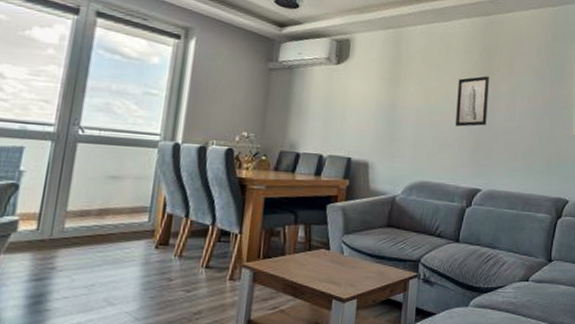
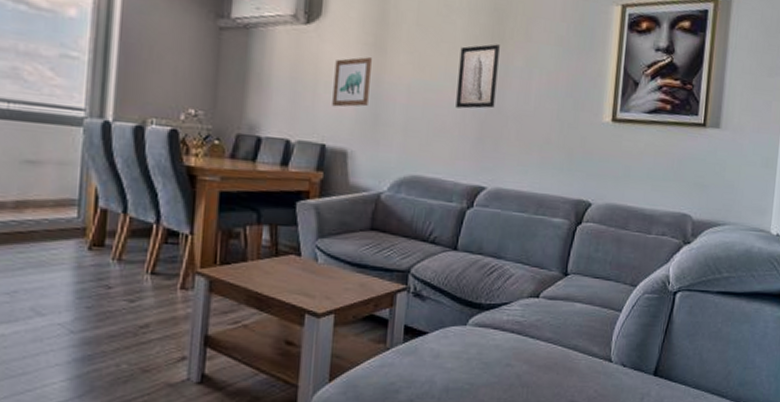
wall art: none [357,88,388,128] -> present [332,57,372,107]

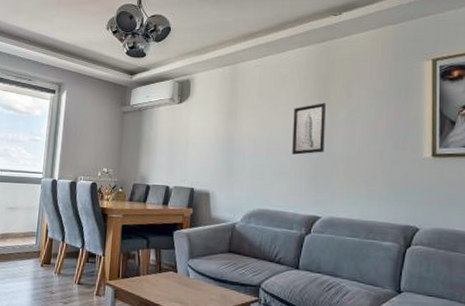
wall art: present [332,57,372,107] -> none [198,122,226,160]

